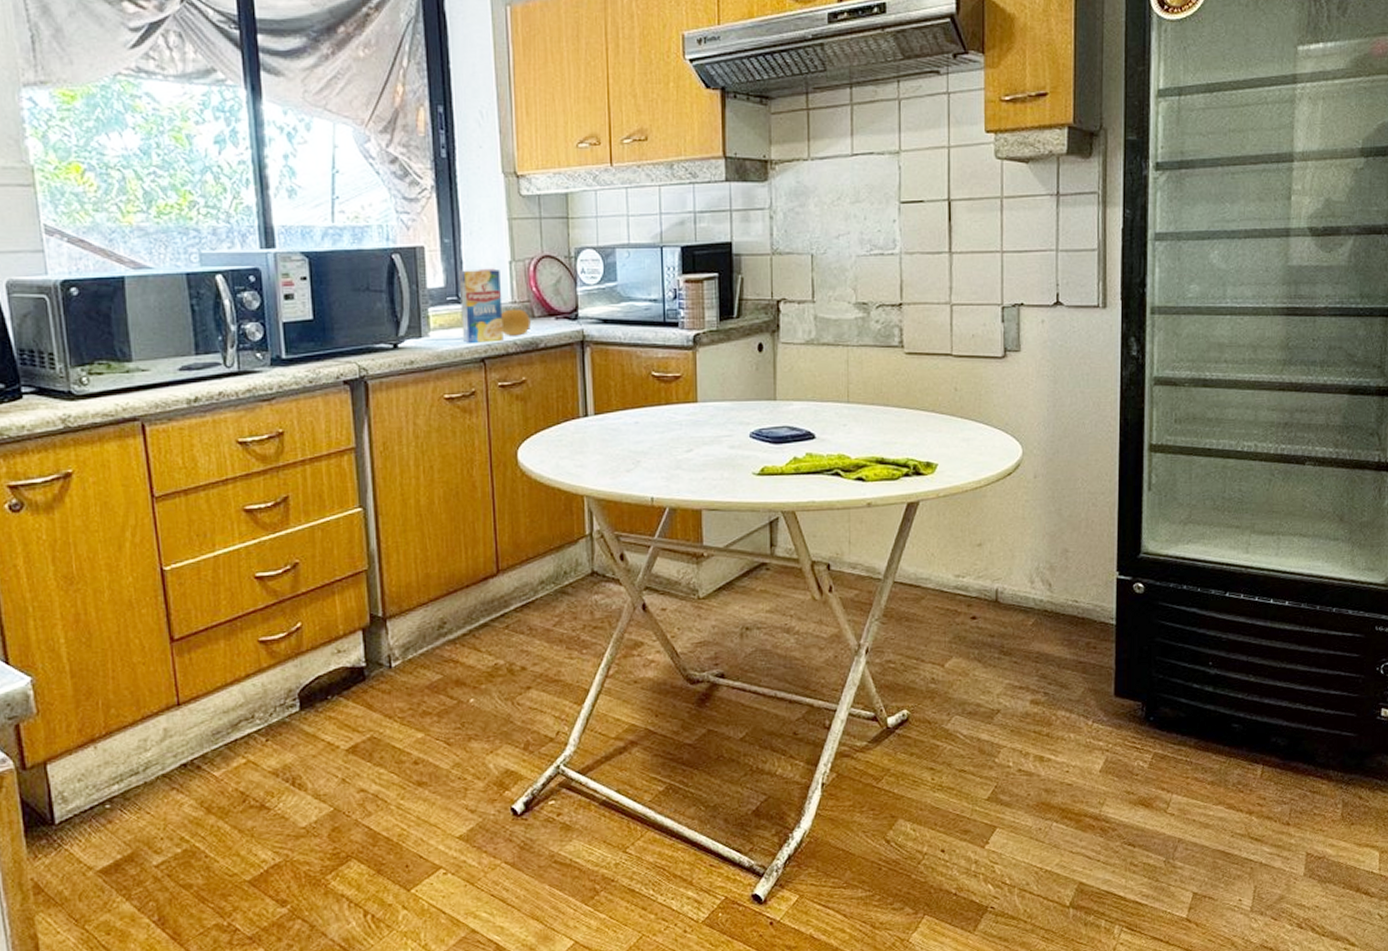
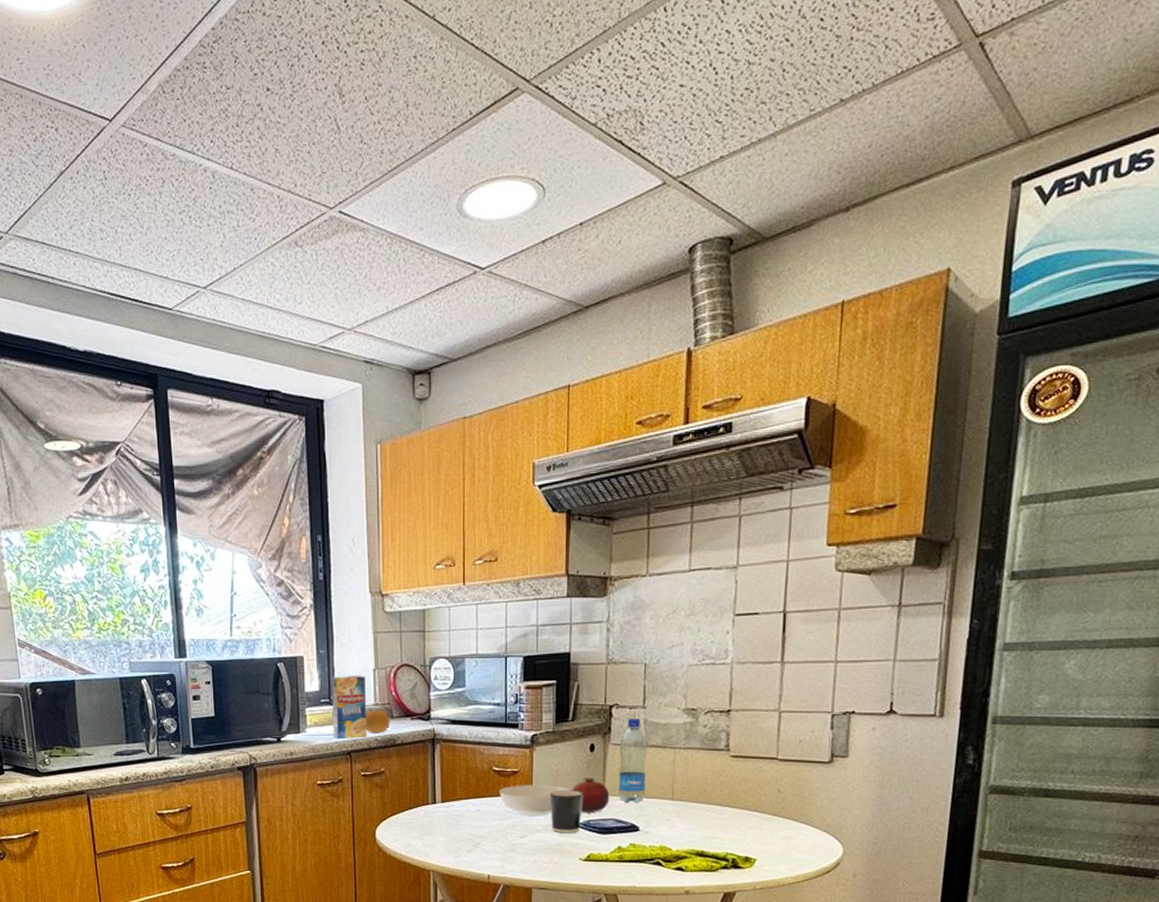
bowl: none [659,390,739,428] -> present [498,785,570,817]
mug: none [716,396,754,445] -> present [549,790,584,834]
fruit: none [740,381,782,421] -> present [572,777,610,814]
bottle: none [790,314,819,409] -> present [618,719,647,804]

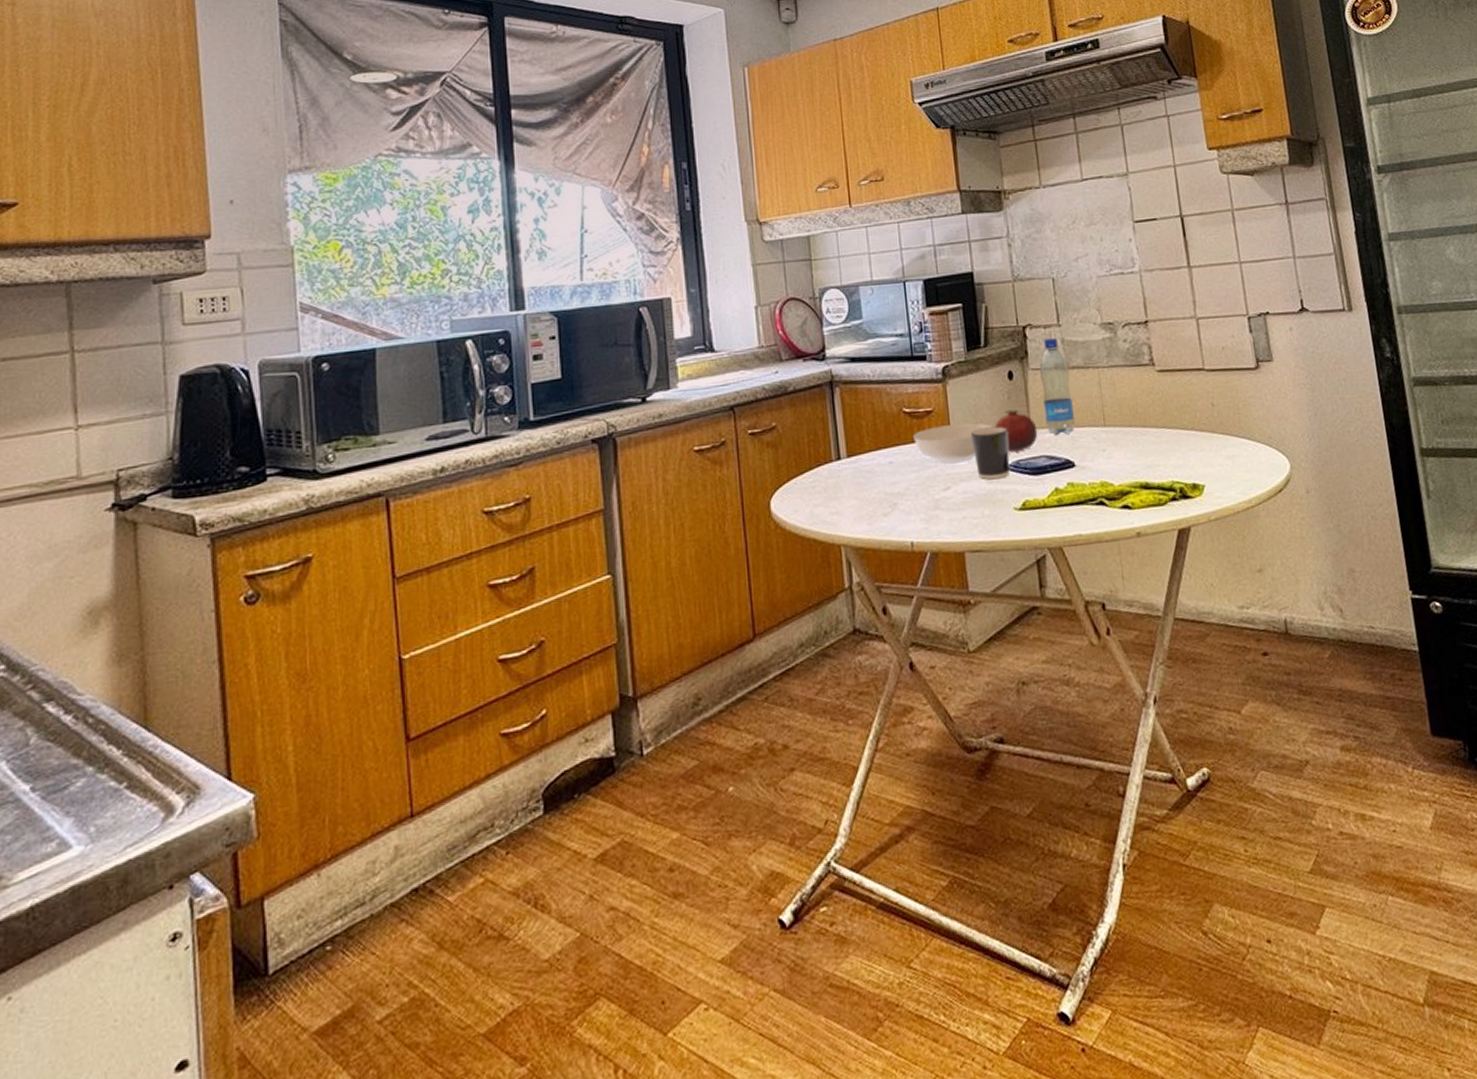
juice carton: present [331,675,367,740] -> none [705,314,752,393]
fruit: present [365,709,390,733] -> none [749,352,779,382]

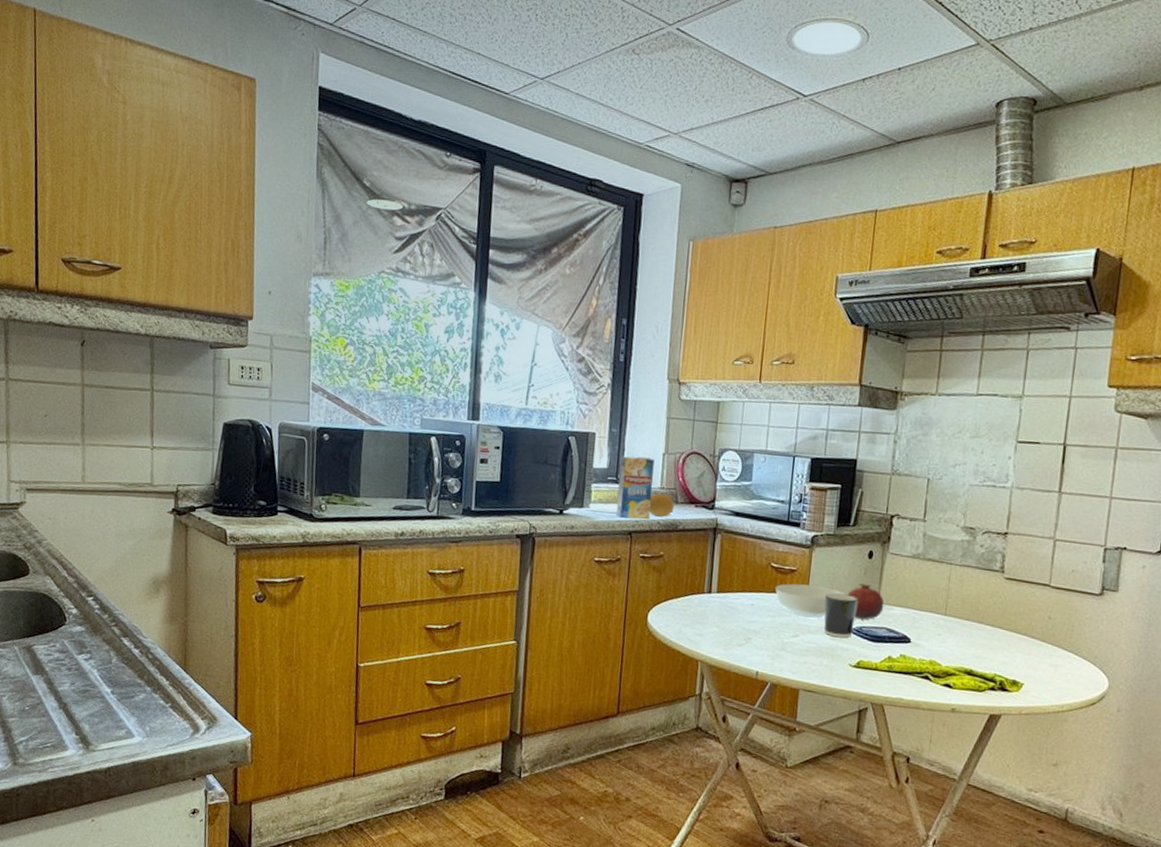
juice carton: none [705,314,752,393] -> present [615,456,655,520]
fruit: none [749,352,779,382] -> present [649,492,674,517]
bottle: present [1039,338,1075,436] -> none [892,530,925,615]

